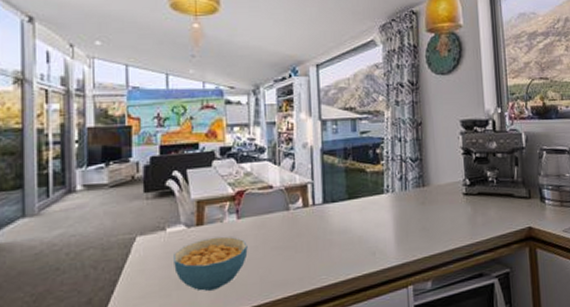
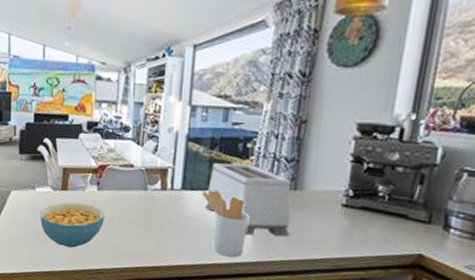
utensil holder: none [342,198,390,265] -> present [201,189,250,258]
toaster: none [347,168,427,239] -> present [204,163,291,237]

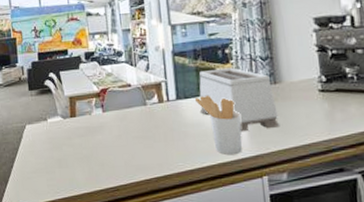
cereal bowl: present [40,202,105,248] -> none [54,126,113,170]

